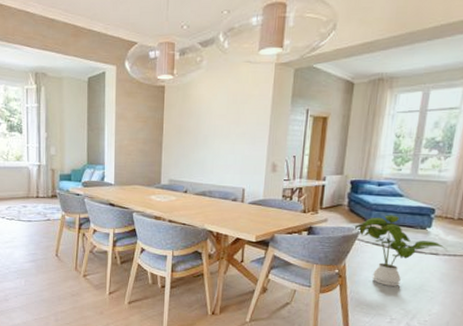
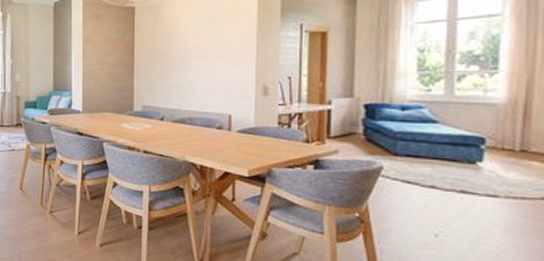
house plant: present [354,215,446,286] -> none [375,145,509,237]

